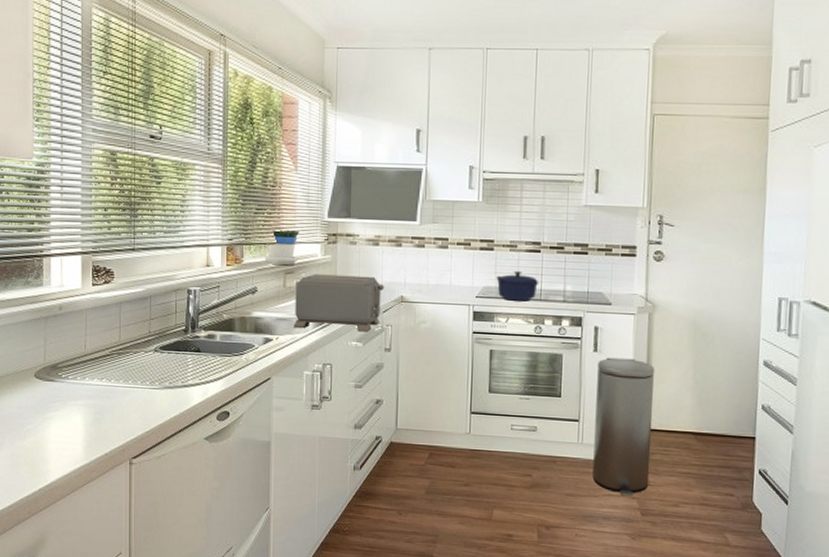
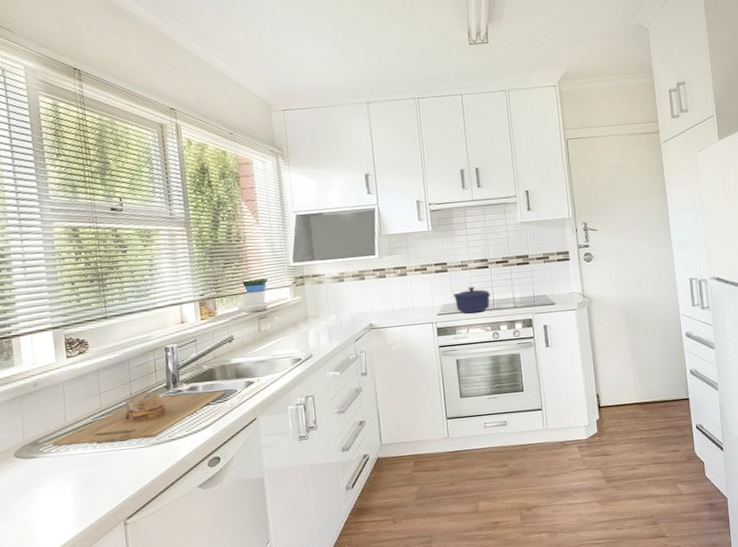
cutting board: none [71,332,242,381] -> present [53,391,225,447]
toaster: present [293,274,384,332] -> none [270,310,354,368]
pedal bin: present [592,357,655,497] -> none [550,347,609,469]

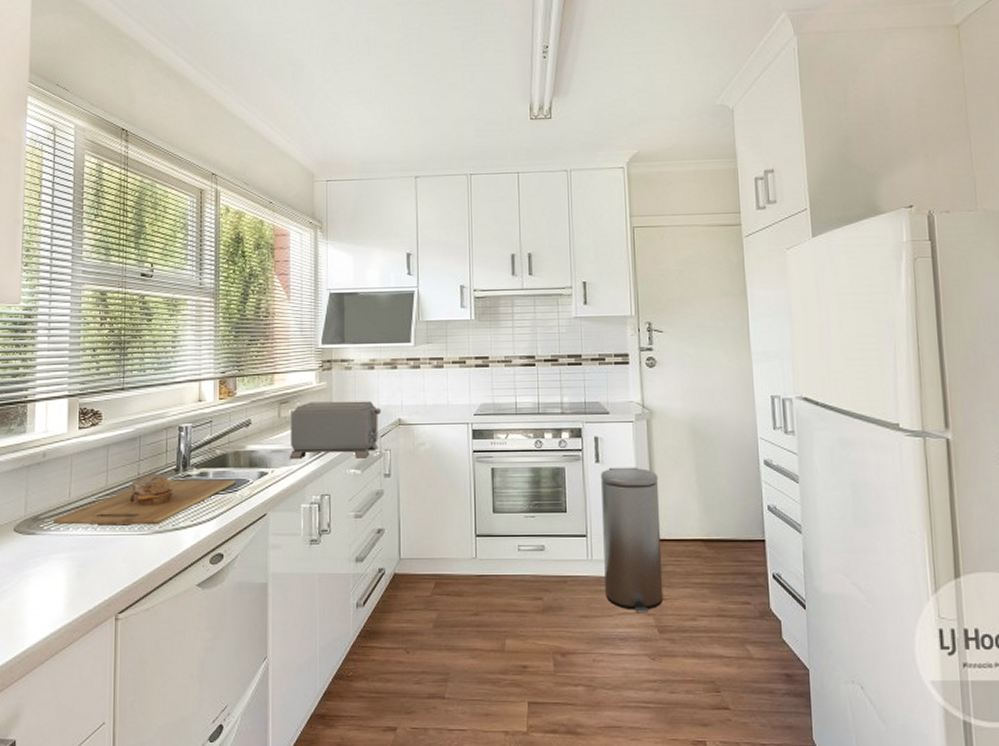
flowerpot: present [237,278,269,313] -> none [258,359,293,396]
toaster: none [270,310,354,368] -> present [289,401,381,460]
cooking pot: present [453,286,491,314] -> none [493,385,536,416]
pedal bin: none [550,347,609,469] -> present [600,467,664,613]

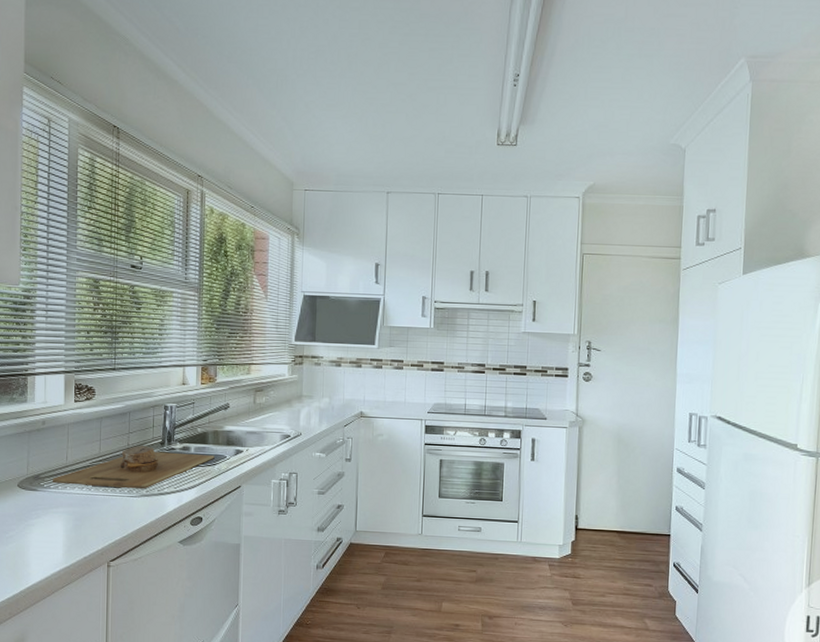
toaster: present [289,401,381,460] -> none [262,392,345,444]
pedal bin: present [600,467,664,613] -> none [530,465,585,589]

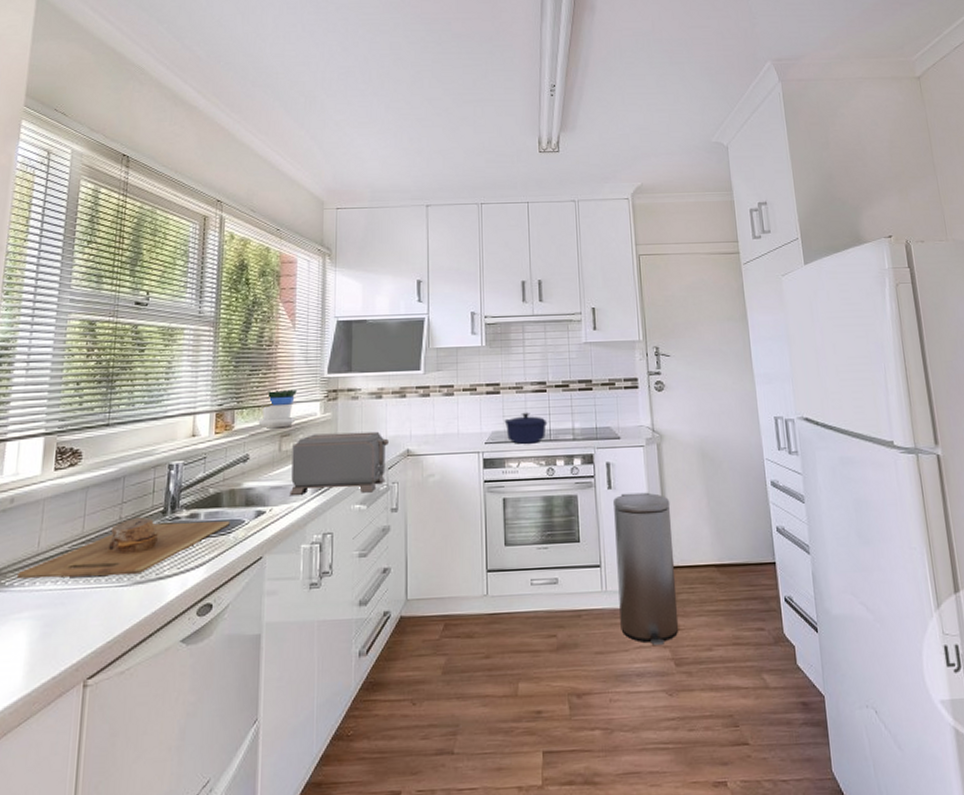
flowerpot: none [236,352,269,384] -> present [258,390,297,429]
toaster: none [262,392,345,444] -> present [289,431,388,497]
cooking pot: none [445,389,484,416] -> present [504,412,548,444]
pedal bin: none [530,465,585,589] -> present [612,492,679,646]

